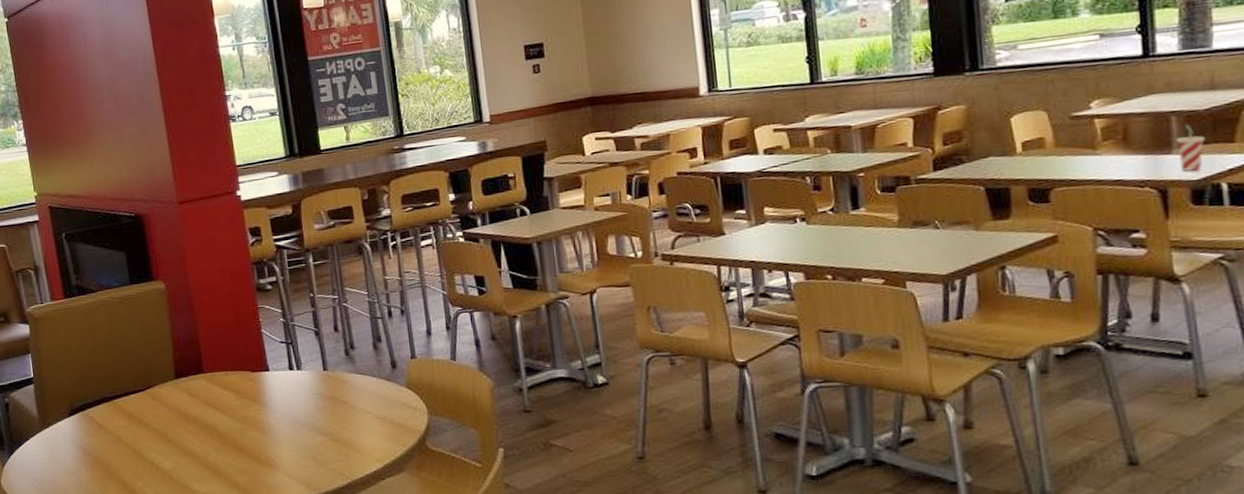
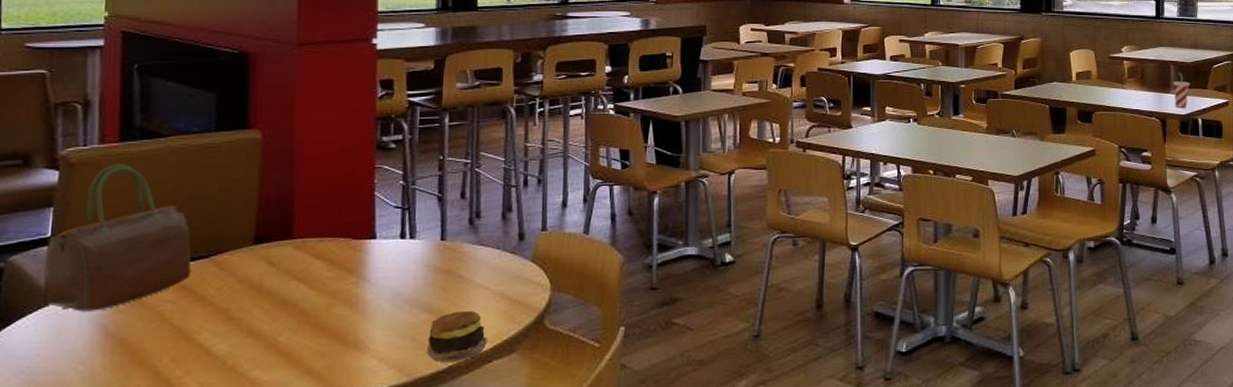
handbag: none [33,316,134,436] -> present [44,164,192,312]
burger: none [326,433,378,480] -> present [426,310,488,363]

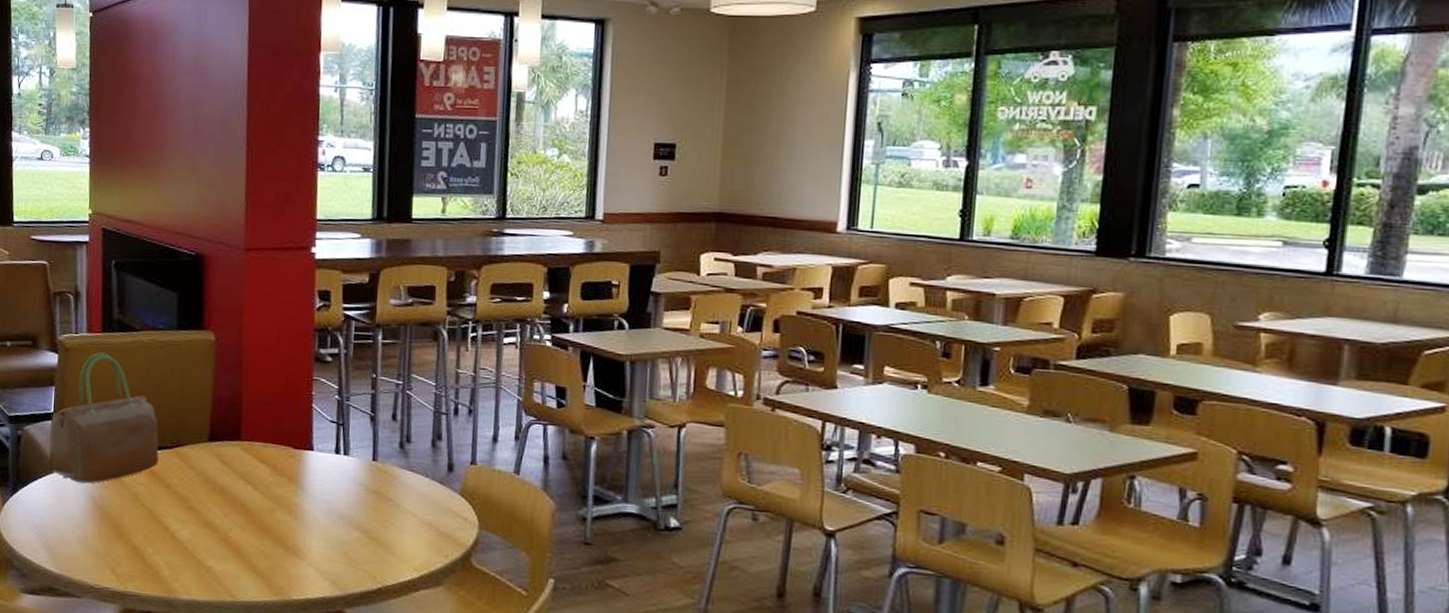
burger: present [426,310,488,363] -> none [357,534,415,584]
beverage cup: present [1173,71,1190,107] -> none [1344,355,1376,408]

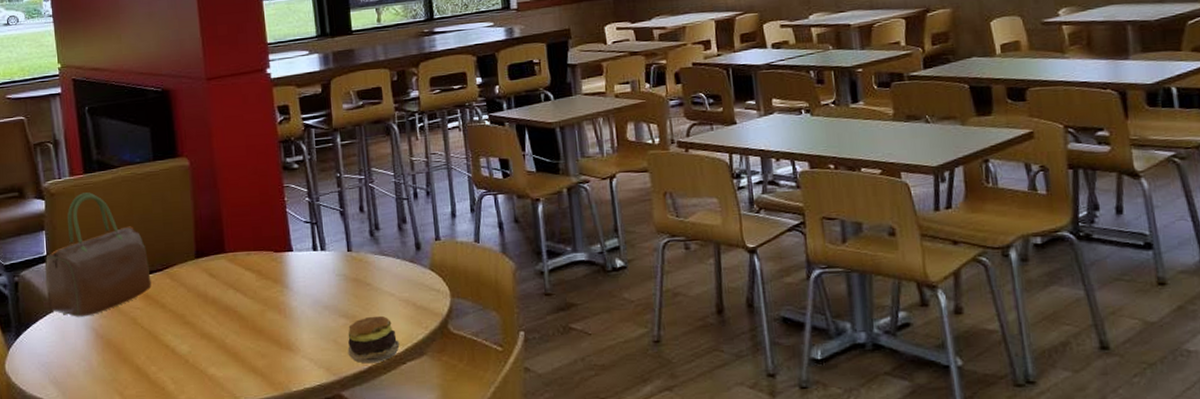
burger: none [357,534,415,584] -> present [347,315,400,364]

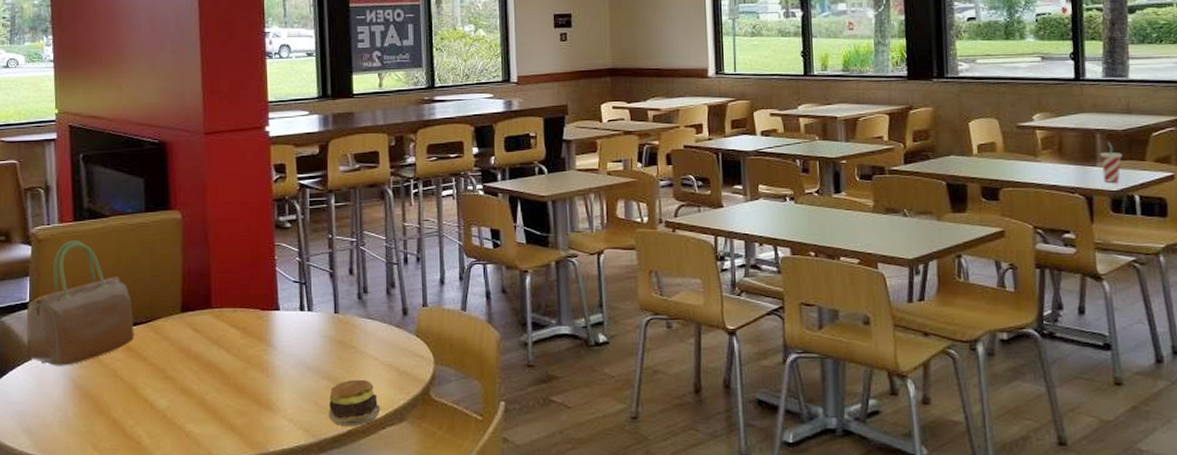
beverage cup: none [1132,32,1157,76] -> present [1100,141,1122,182]

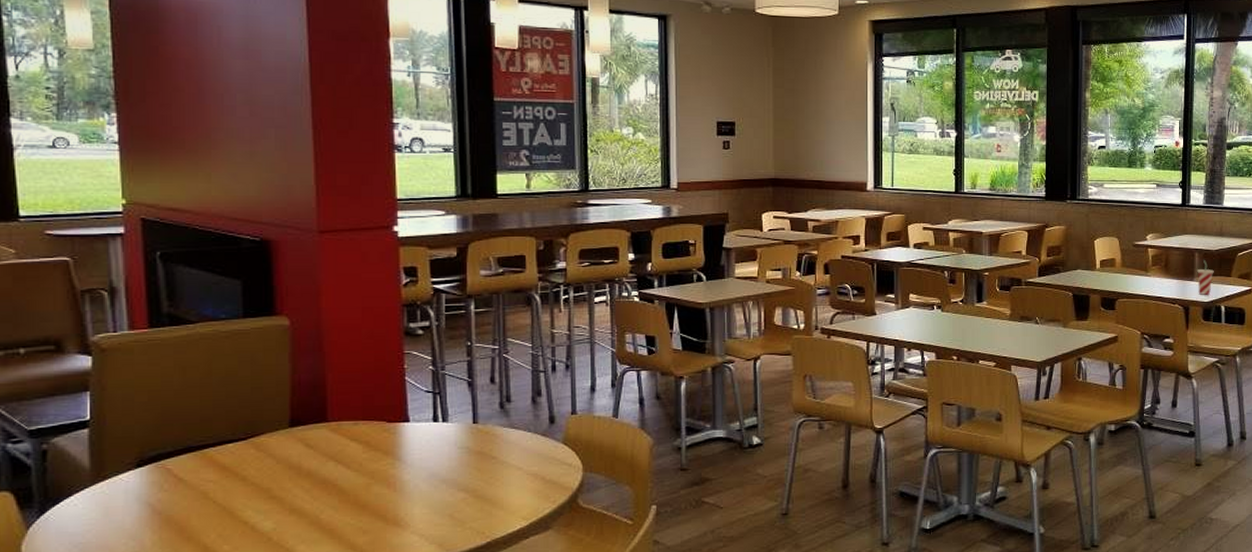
handbag: present [26,240,134,366] -> none [86,349,230,491]
burger: present [328,379,381,427] -> none [465,489,524,539]

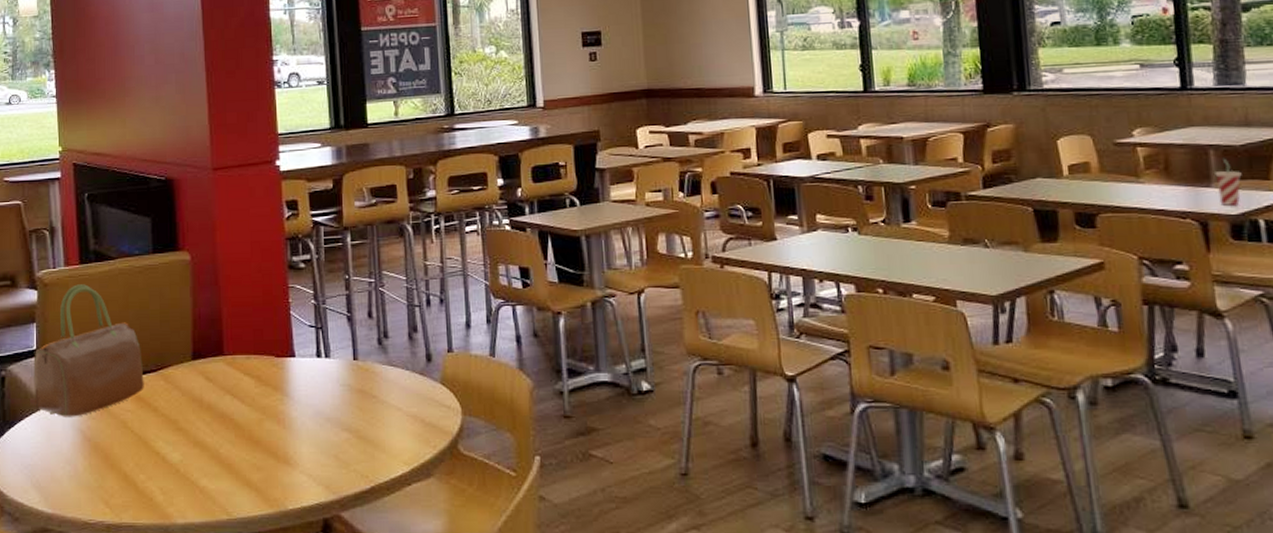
handbag: none [86,349,230,491] -> present [34,284,144,417]

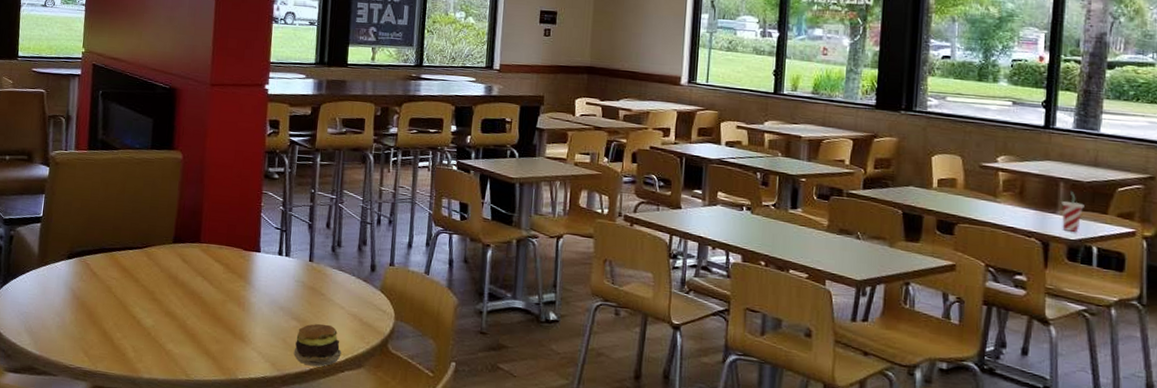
handbag: present [34,284,144,417] -> none [37,166,131,278]
burger: none [349,431,405,483] -> present [293,323,342,366]

